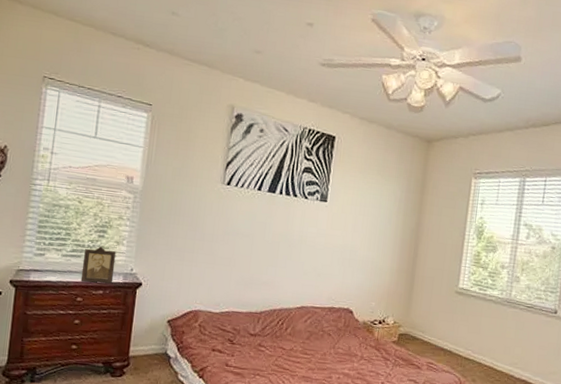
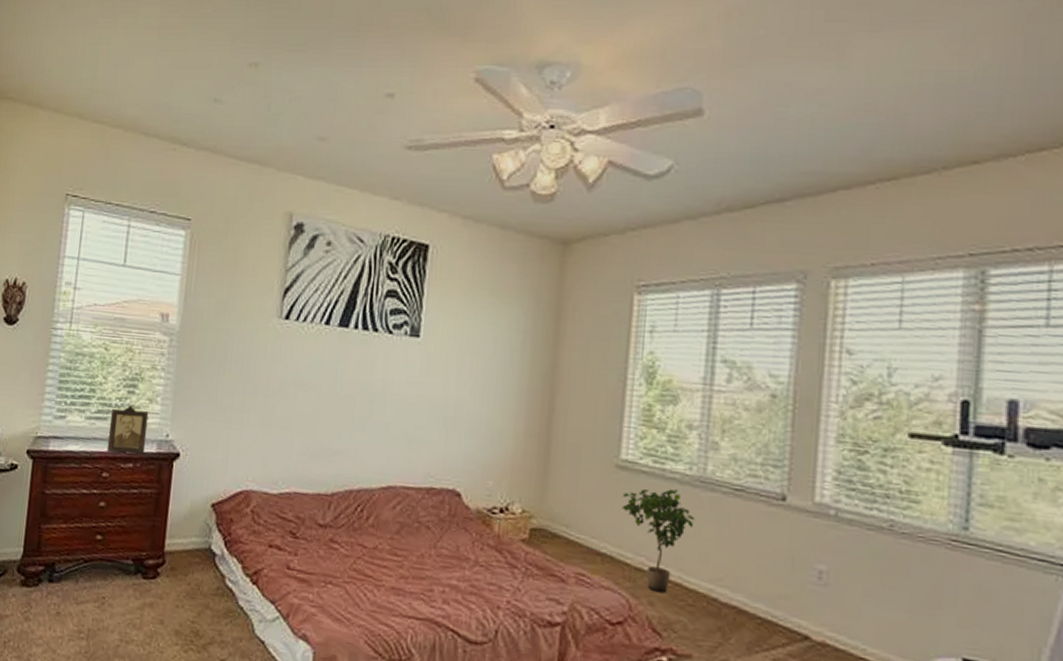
potted plant: none [458,307,503,374] -> present [621,489,695,594]

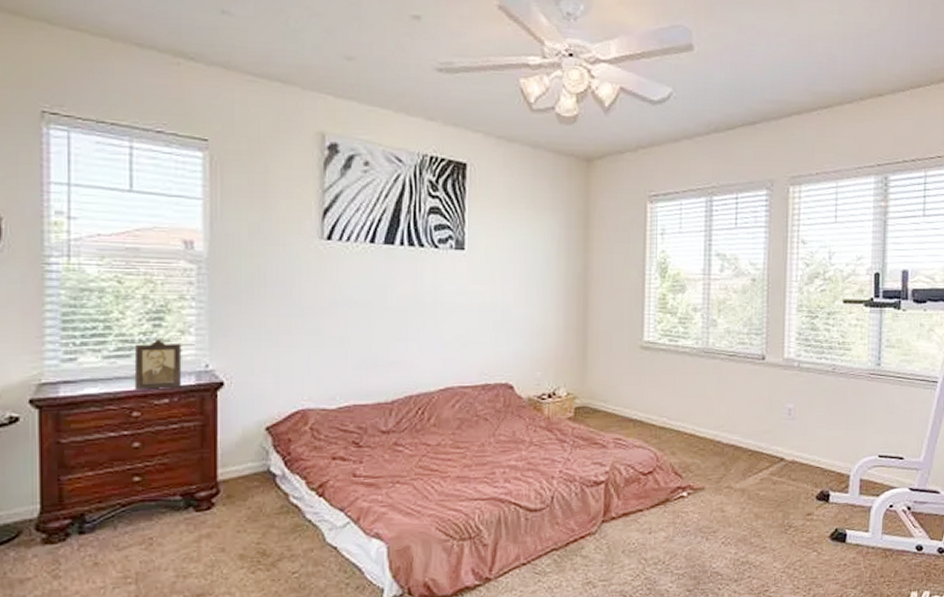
potted plant: present [621,489,695,594] -> none [646,361,702,444]

